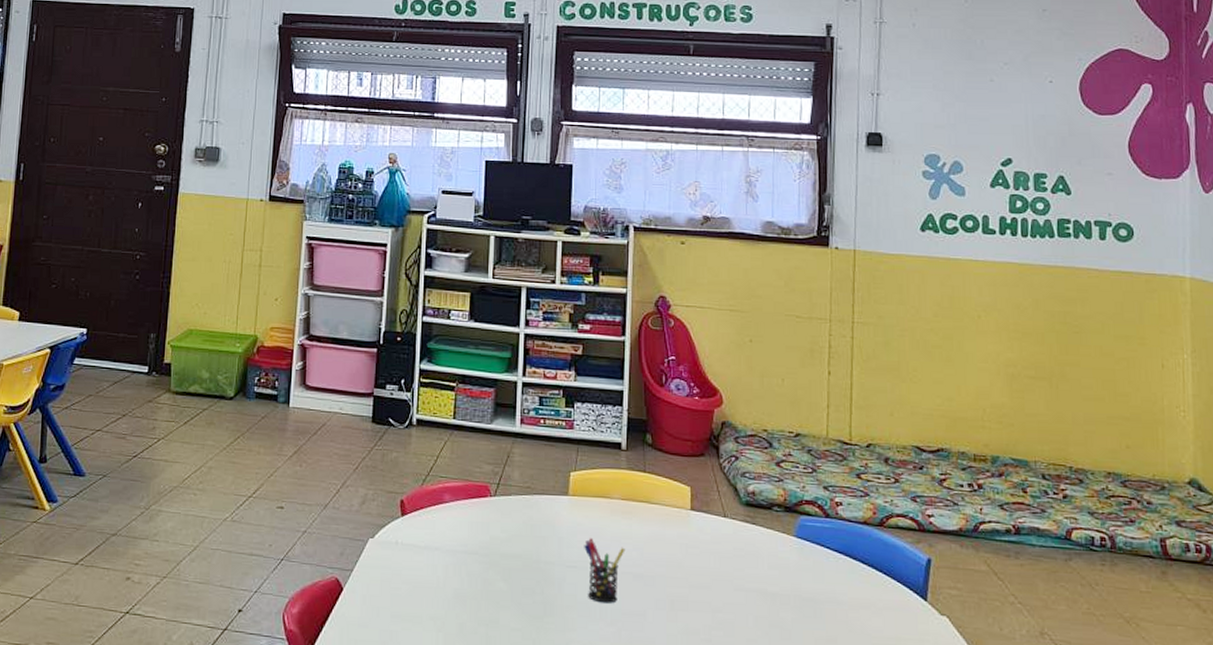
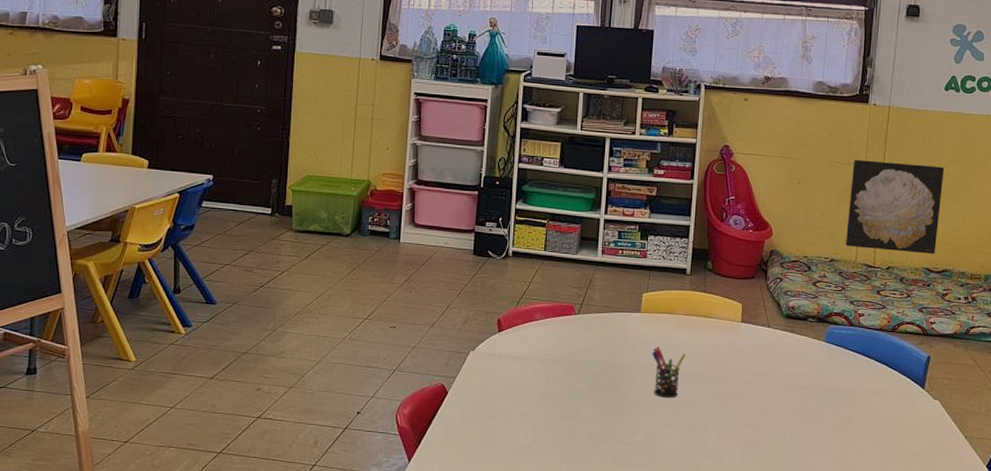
wall art: none [813,312,929,429] -> present [846,159,945,254]

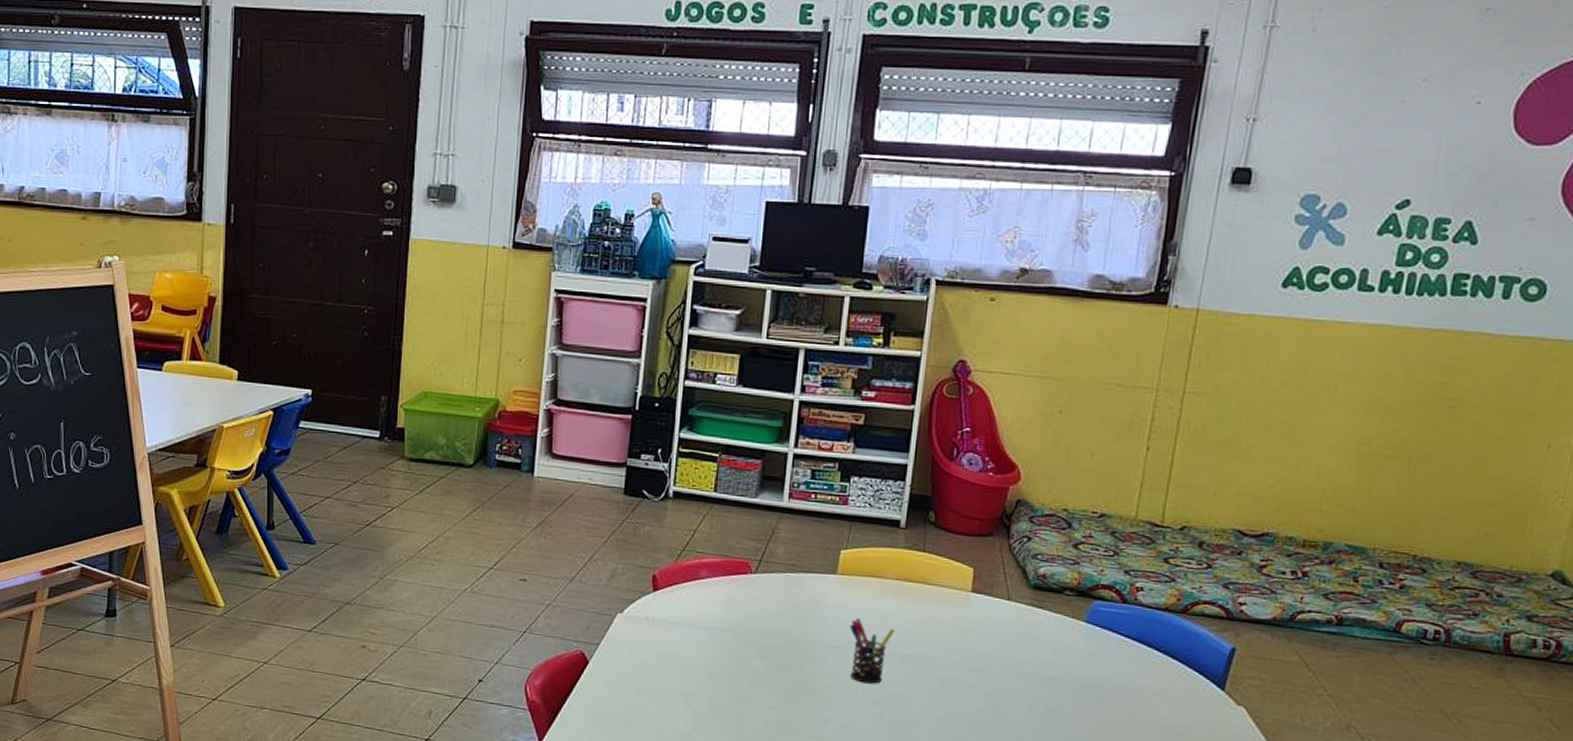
wall art: present [846,159,945,254] -> none [1123,380,1274,511]

